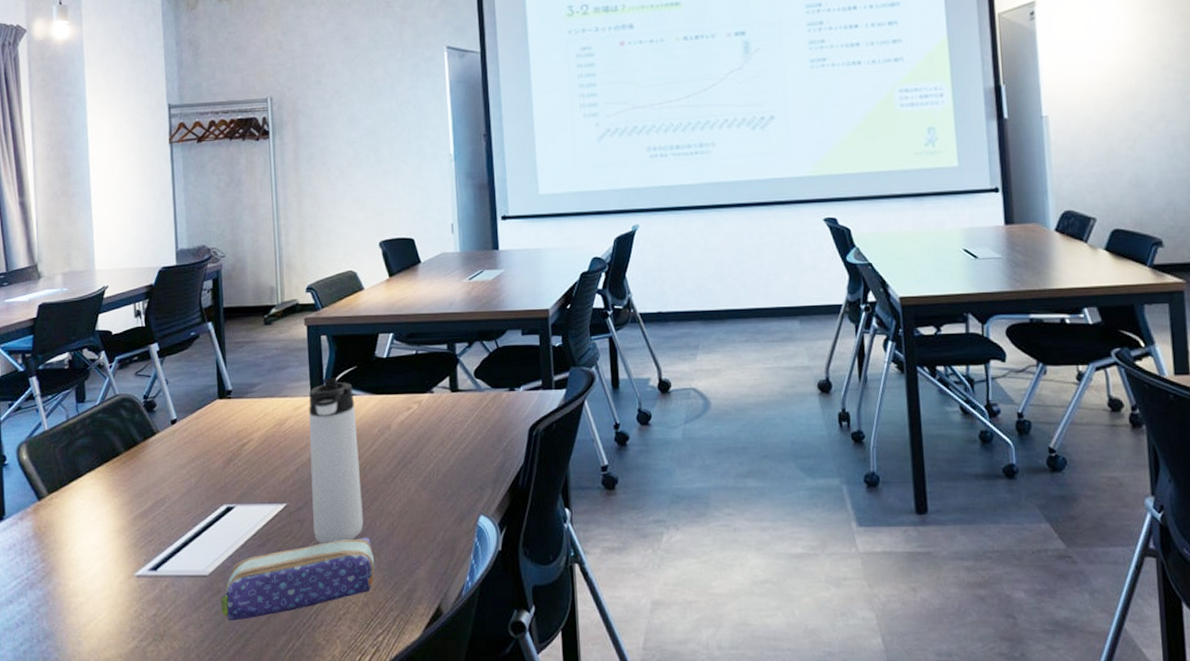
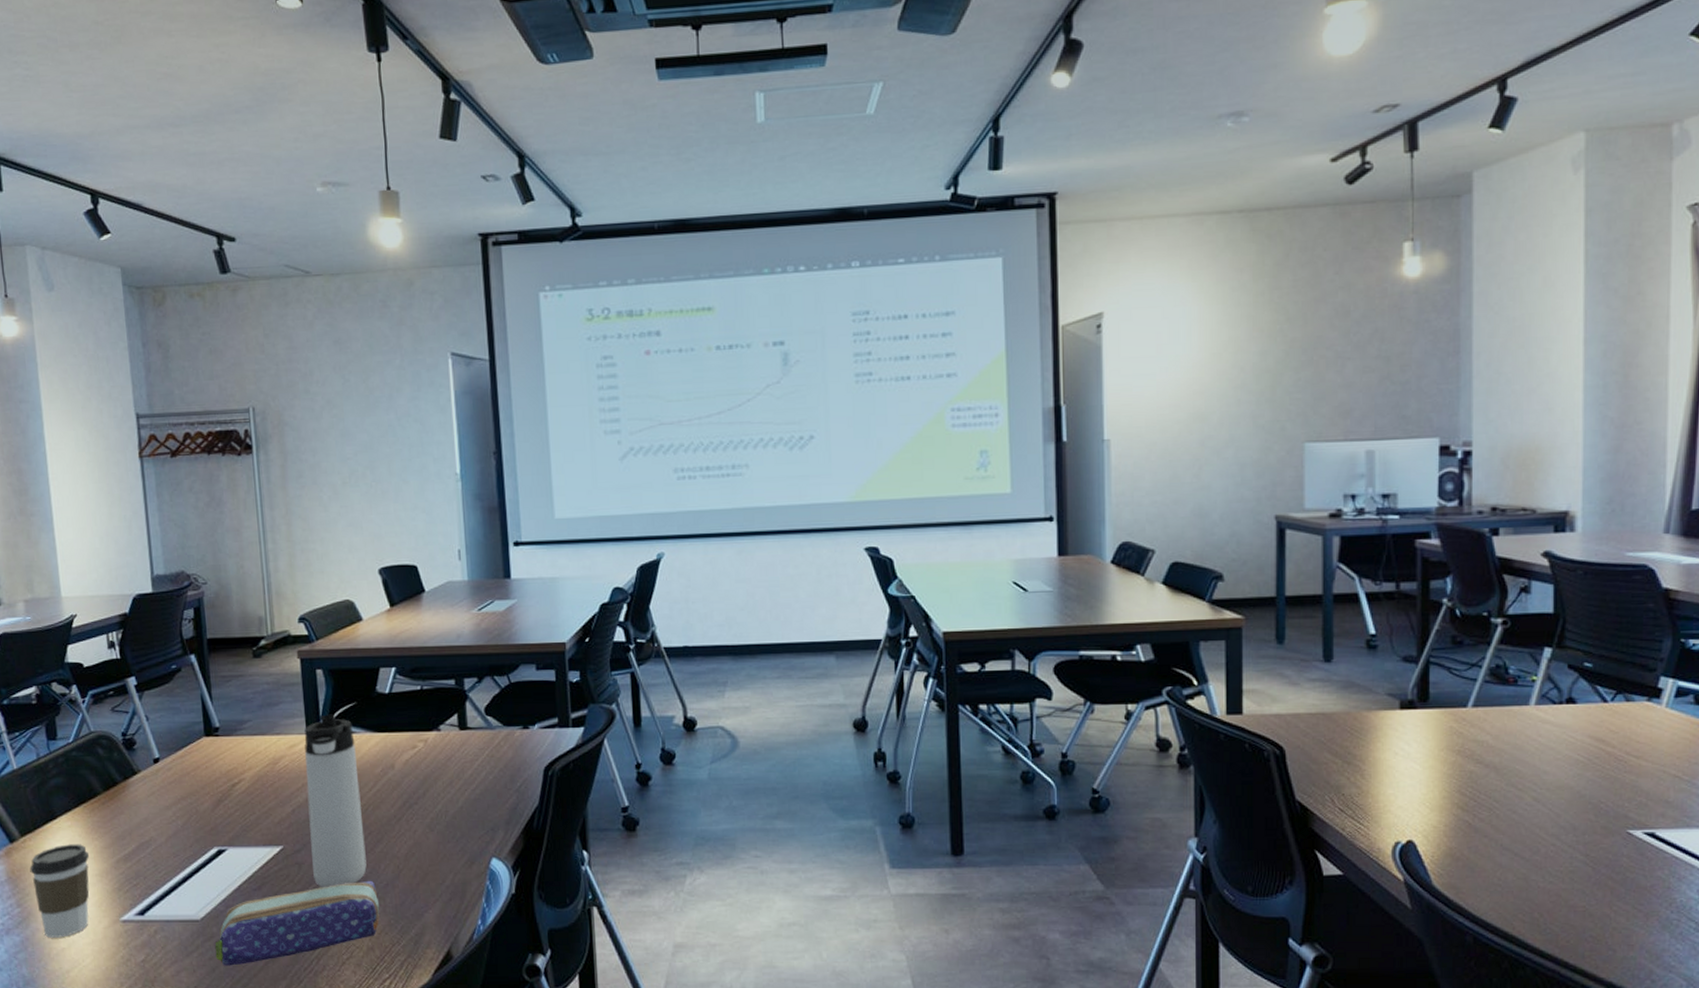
coffee cup: none [54,501,109,592] -> present [29,844,89,938]

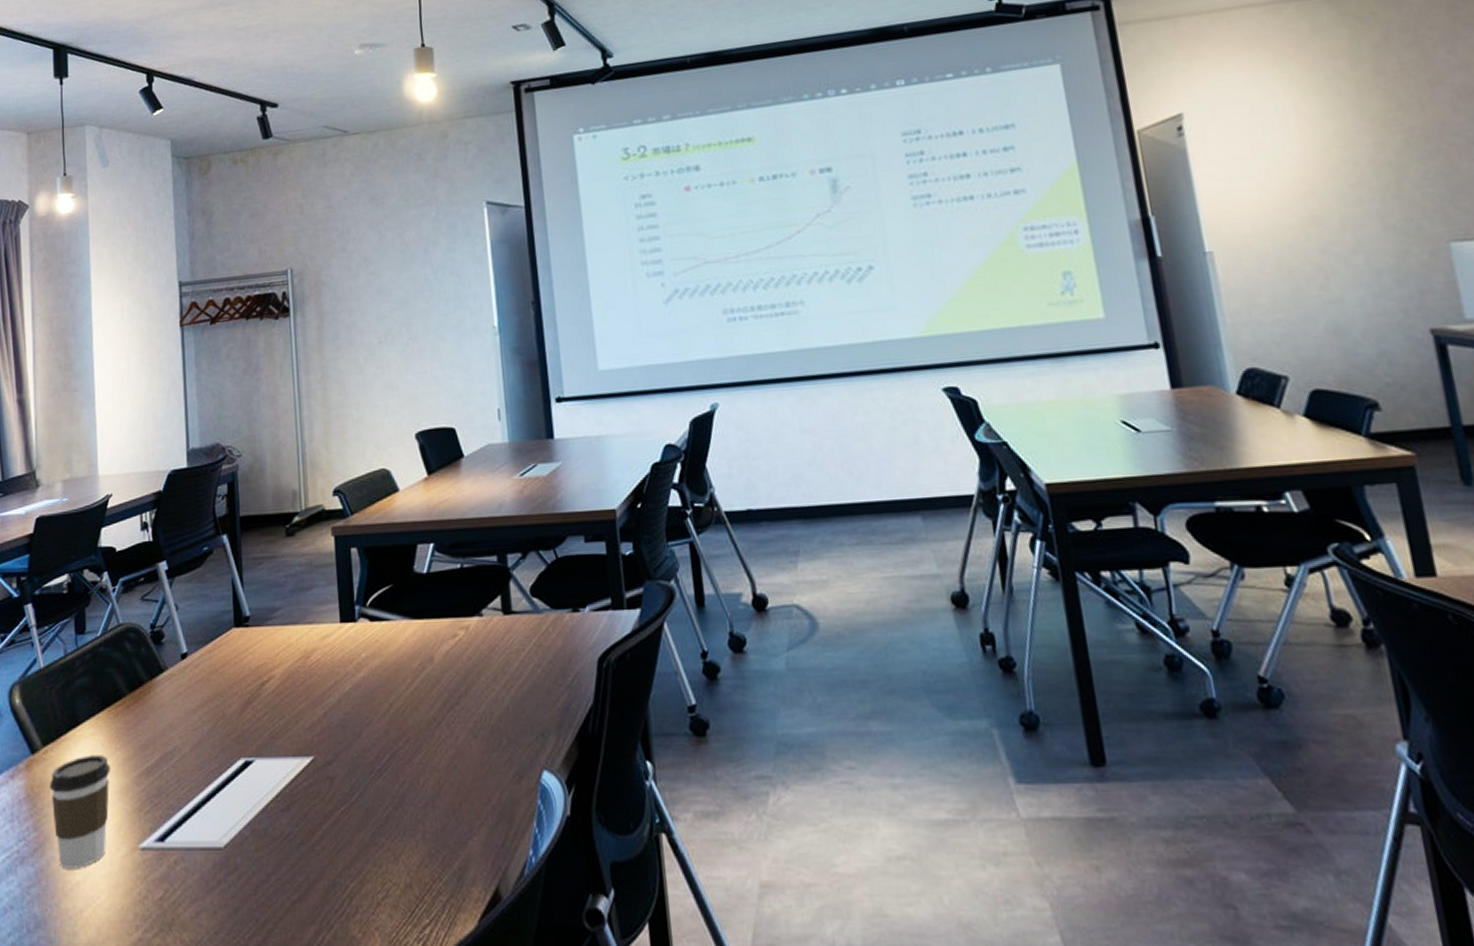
pencil case: present [215,880,380,966] -> none [238,798,419,906]
thermos bottle: present [304,714,367,888] -> none [337,599,404,809]

